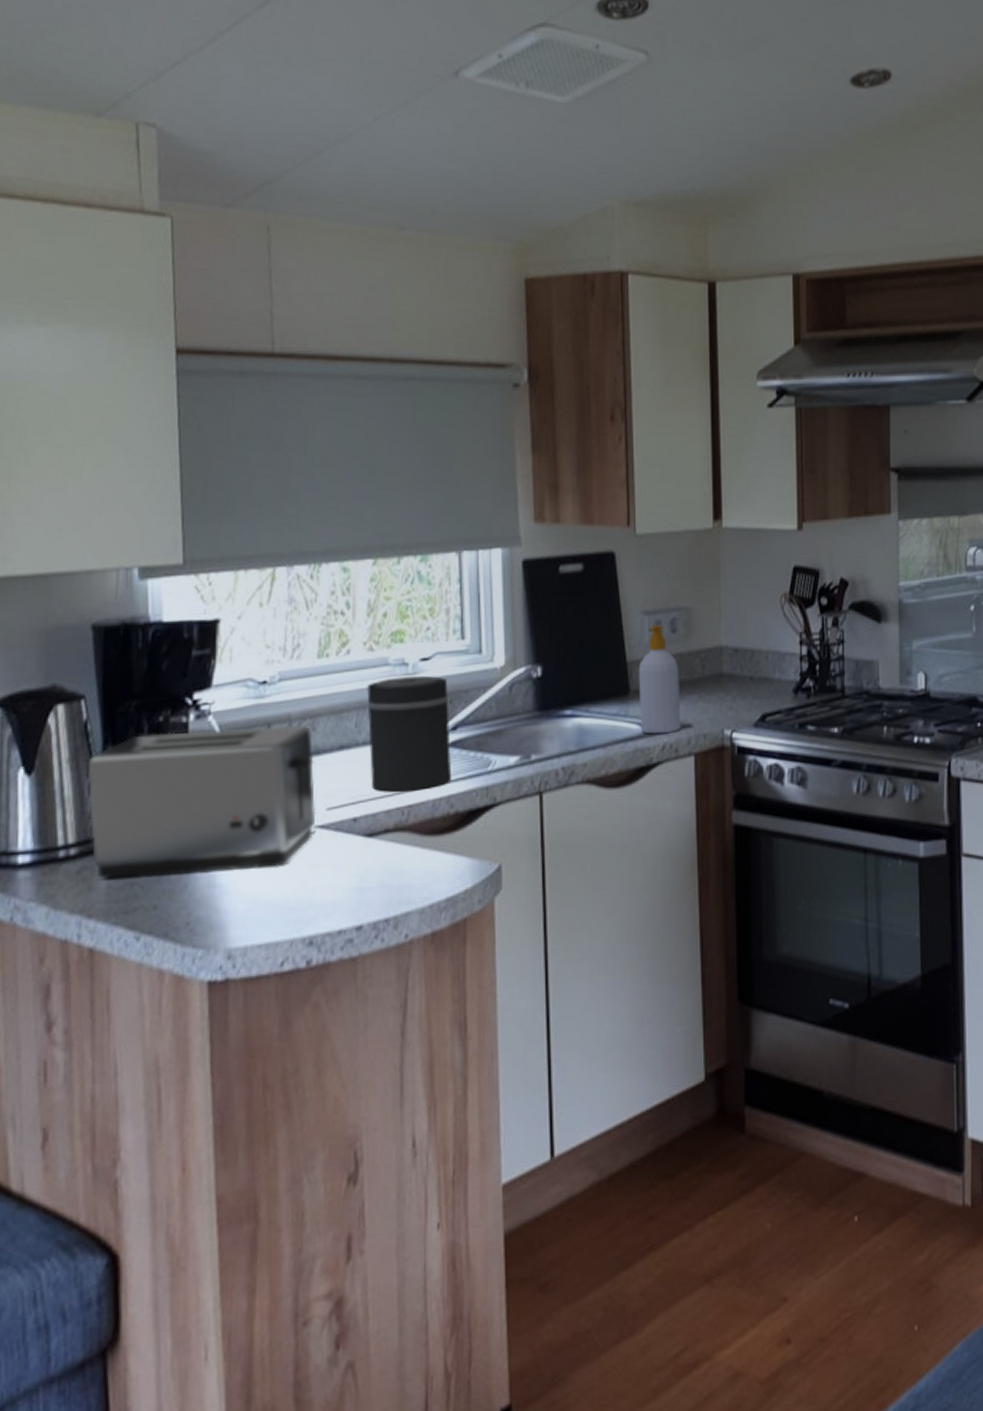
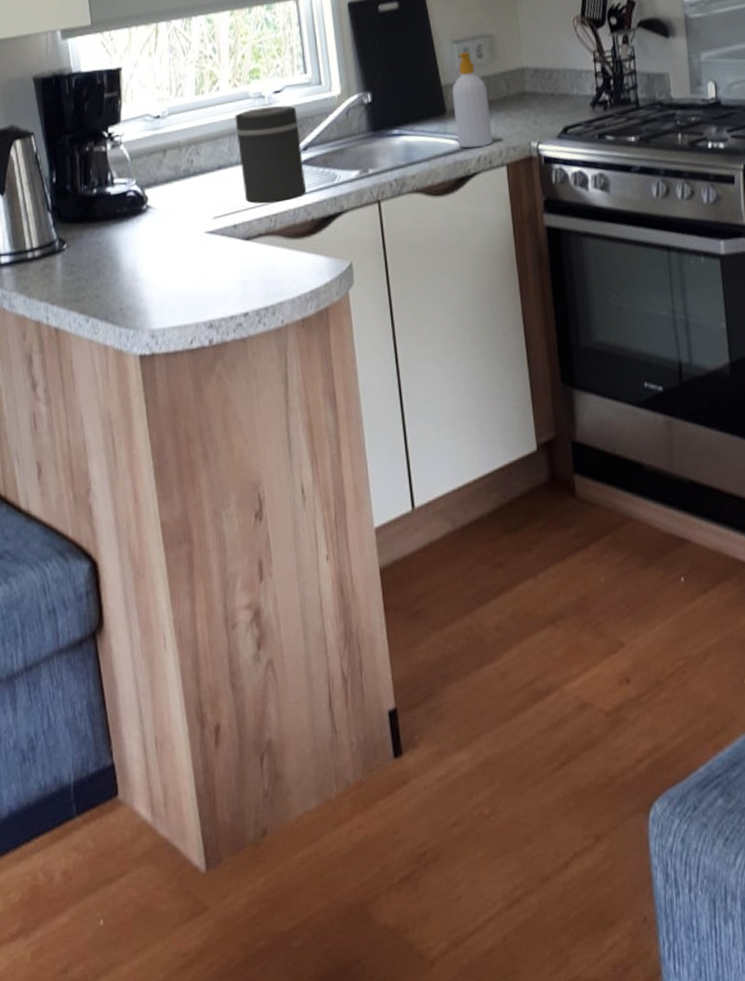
toaster: present [87,726,316,878] -> none [40,151,206,274]

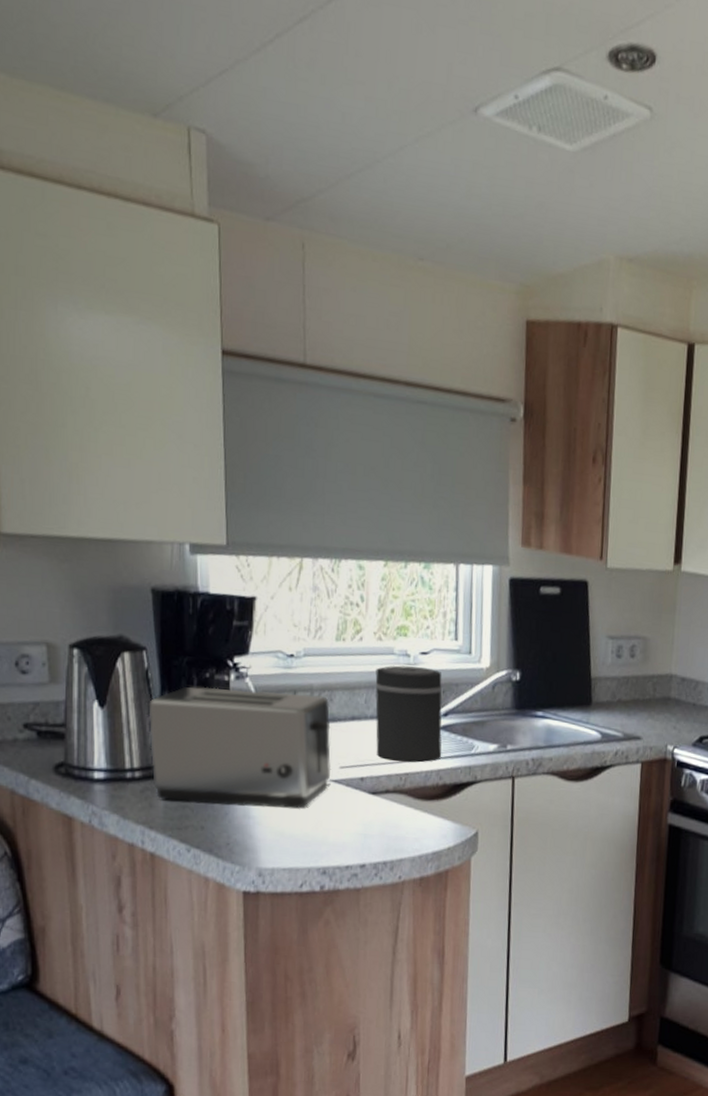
toaster: none [40,151,206,274] -> present [148,686,331,808]
soap bottle: present [452,51,493,149] -> none [598,648,635,742]

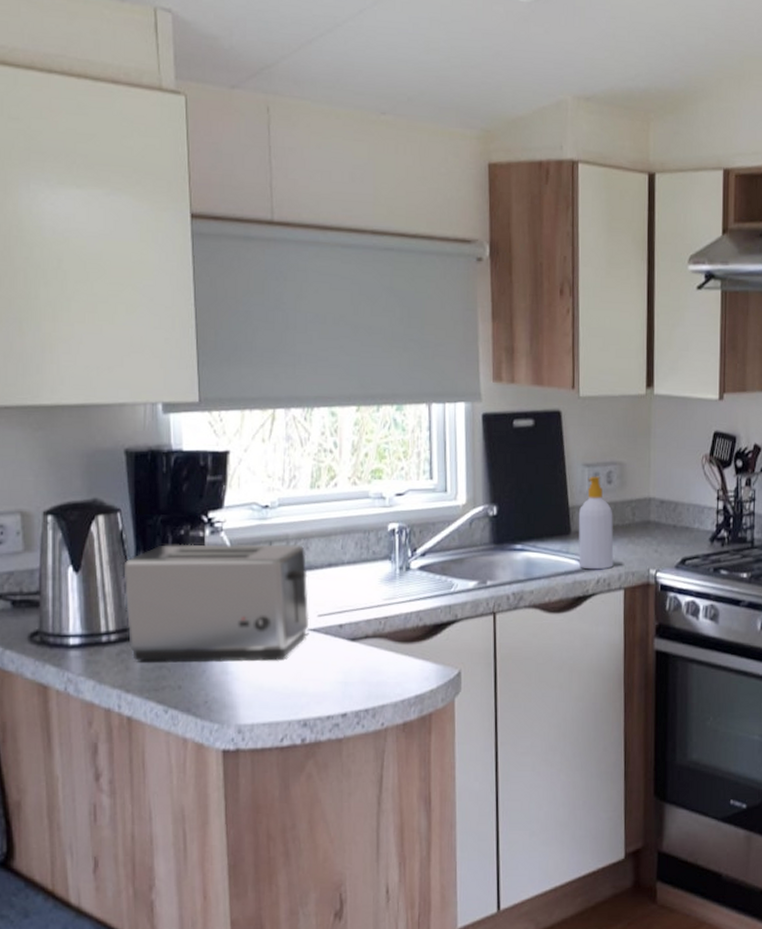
cylinder: present [375,665,442,762] -> none [351,508,421,605]
soap bottle: none [598,648,635,742] -> present [578,476,614,570]

